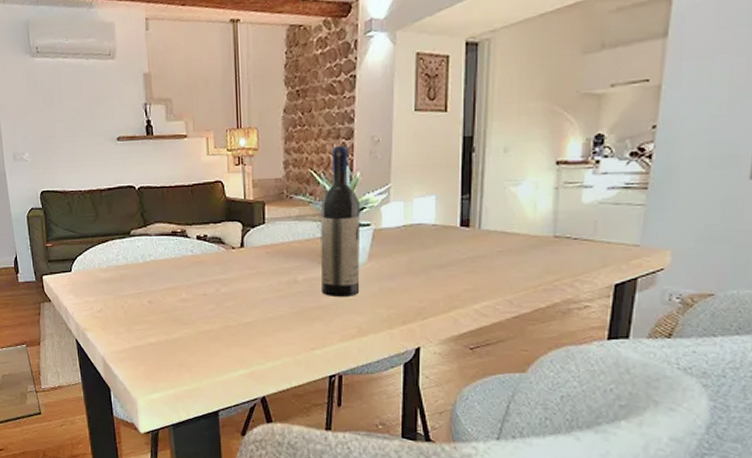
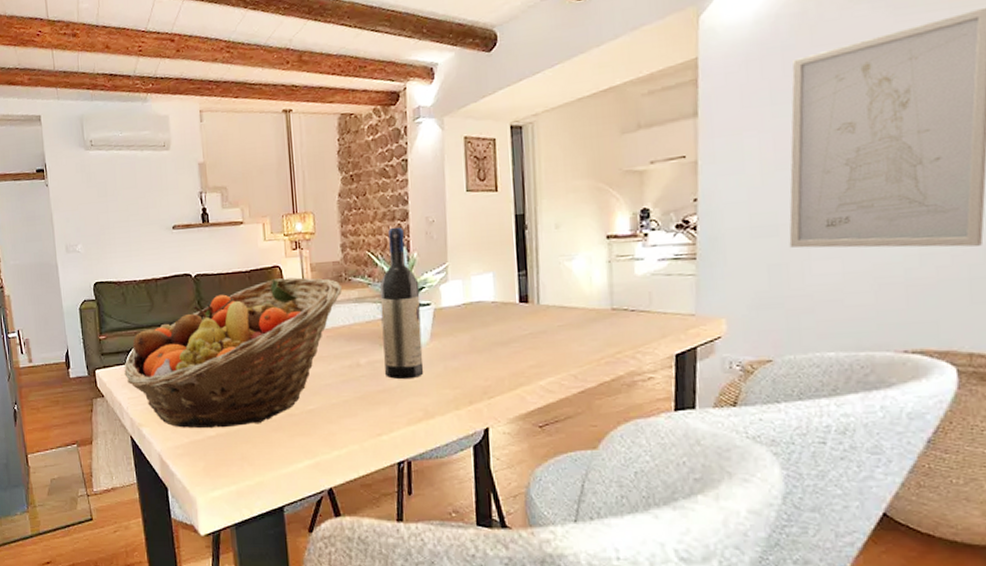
fruit basket: none [69,193,284,336] -> present [124,277,343,429]

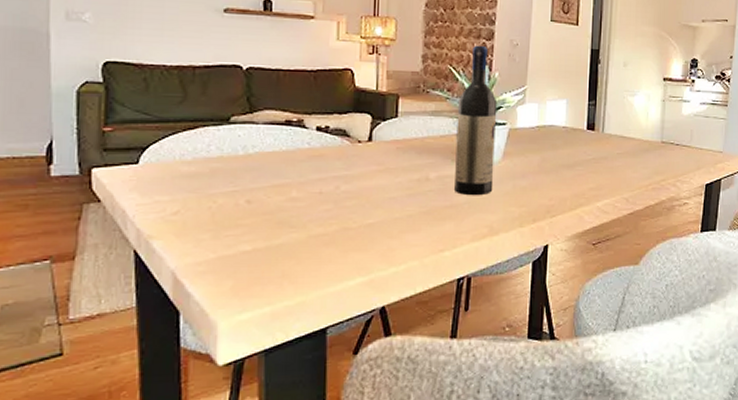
fruit basket: present [124,277,343,429] -> none [135,82,420,243]

